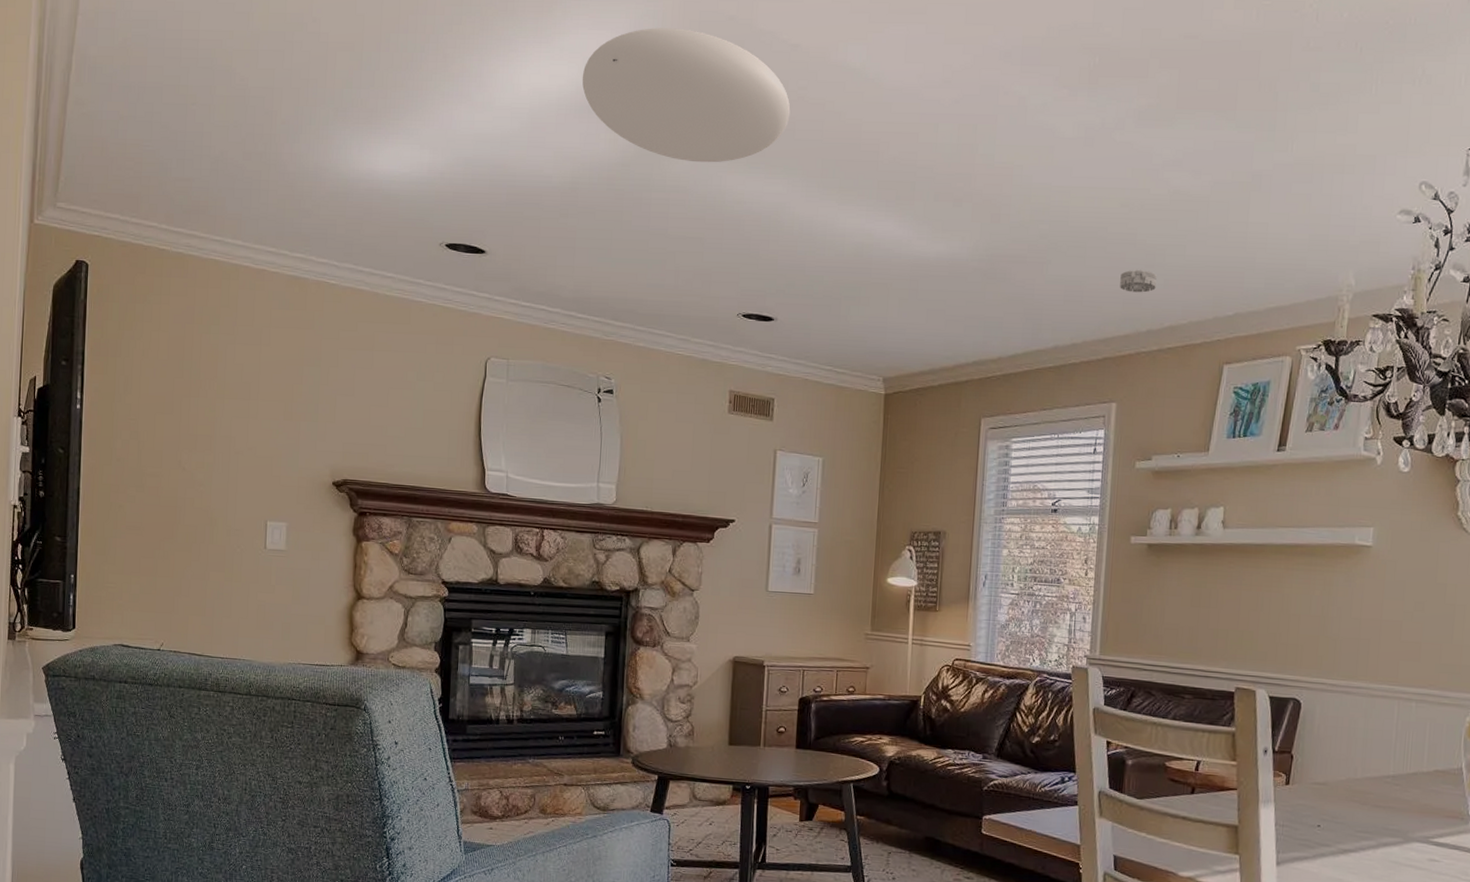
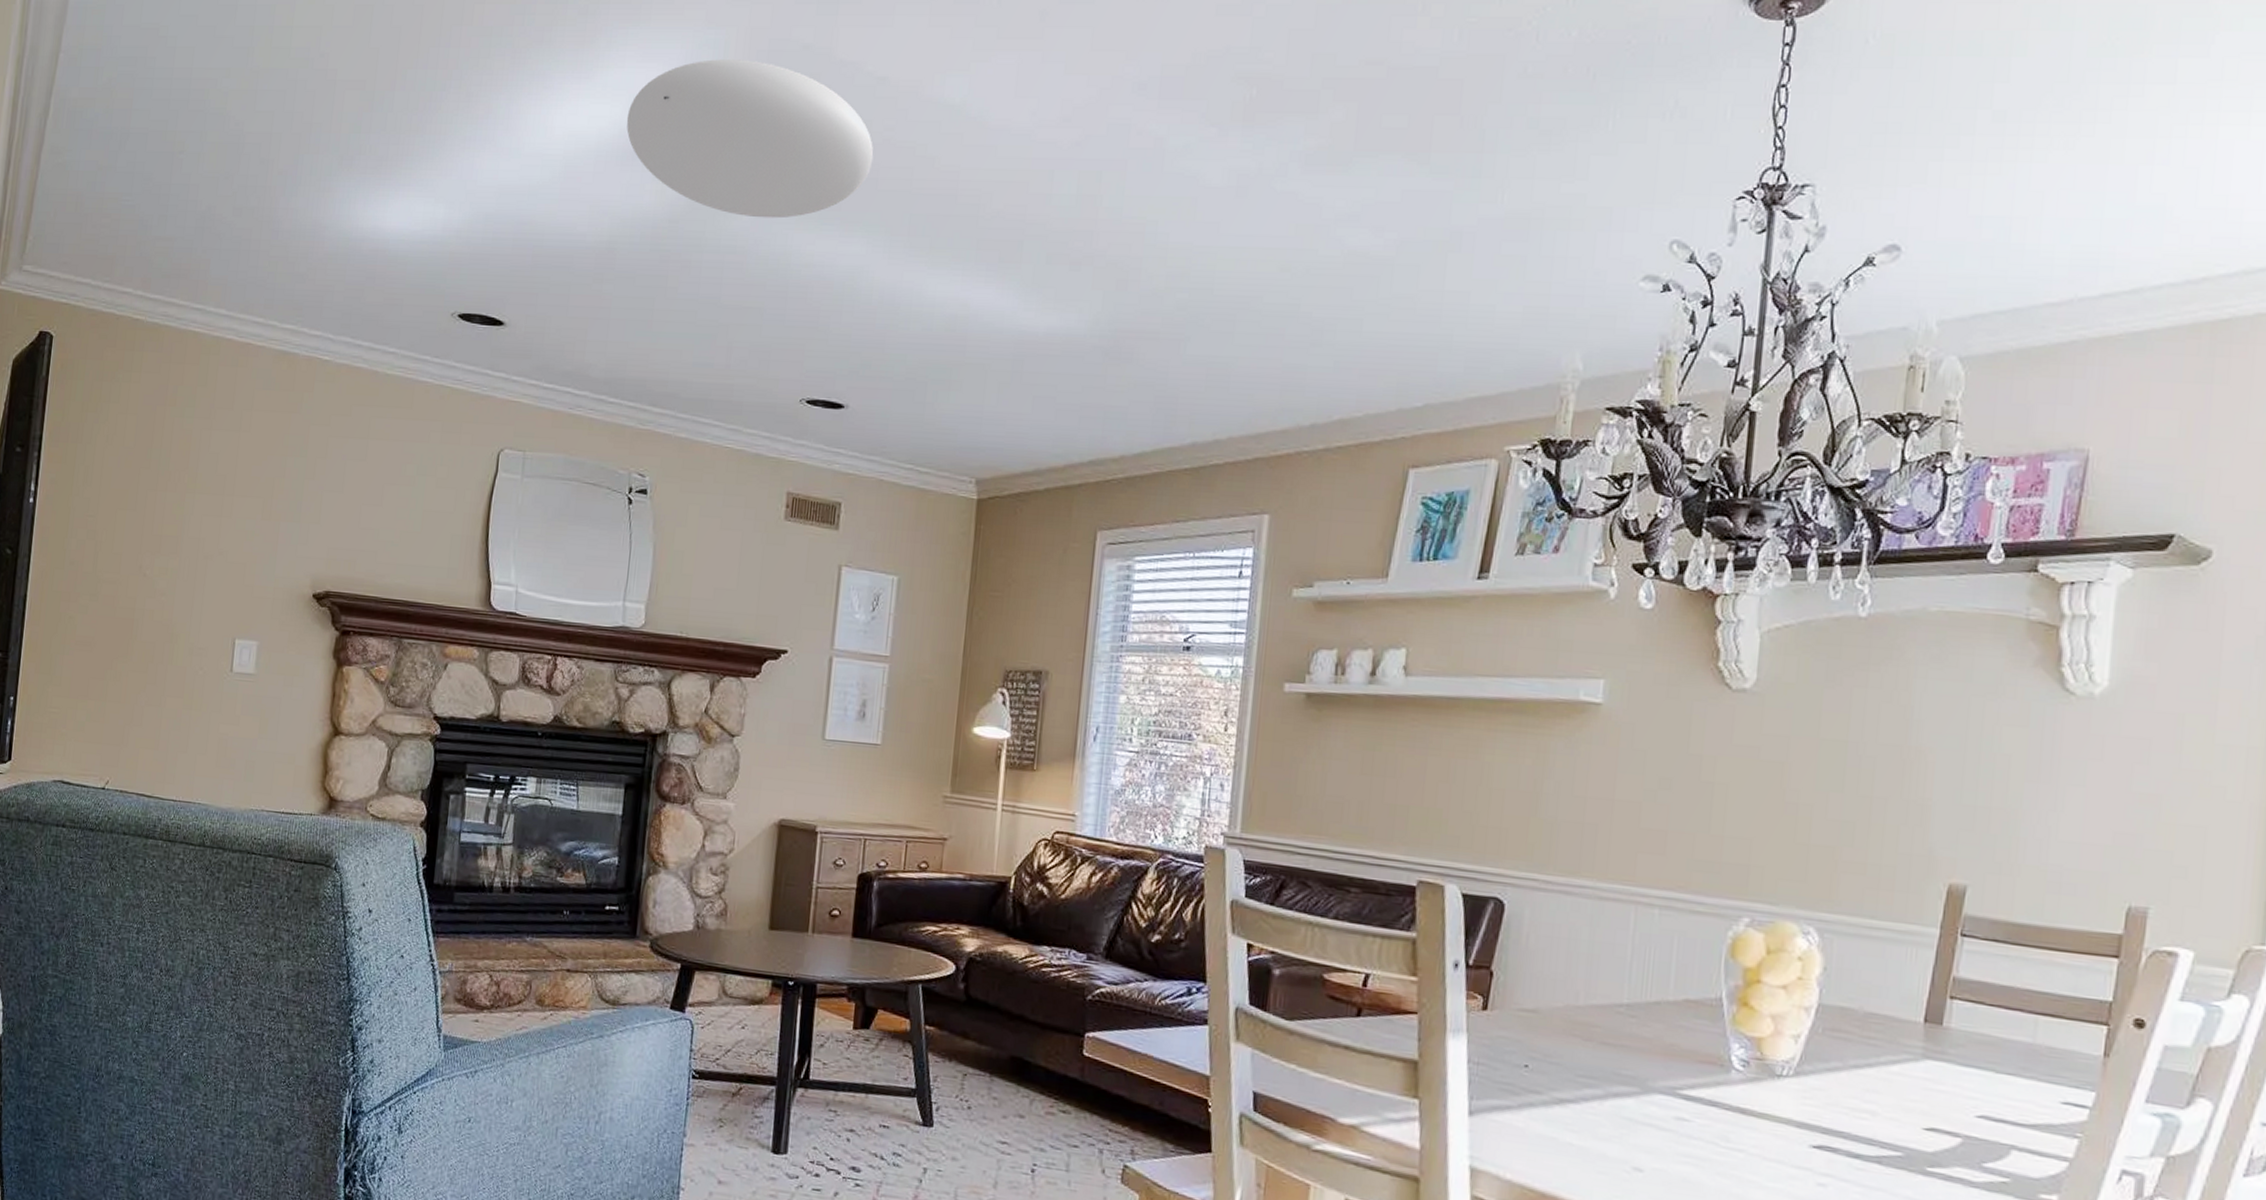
smoke detector: present [1120,269,1157,293] -> none [1277,348,1325,378]

